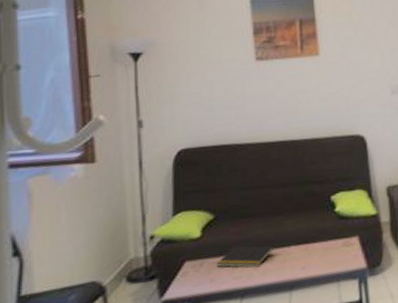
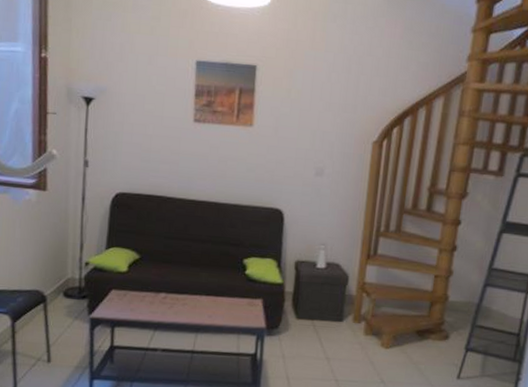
notepad: present [216,245,274,268] -> none [137,285,187,307]

